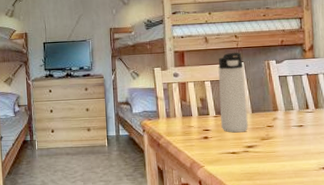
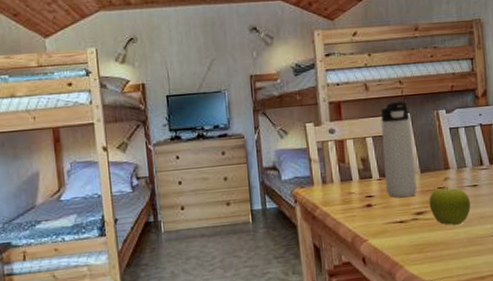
fruit: none [259,125,297,158] -> present [429,186,471,225]

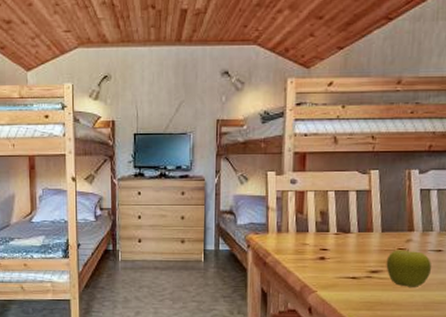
thermos bottle: present [381,101,417,198] -> none [342,158,378,255]

